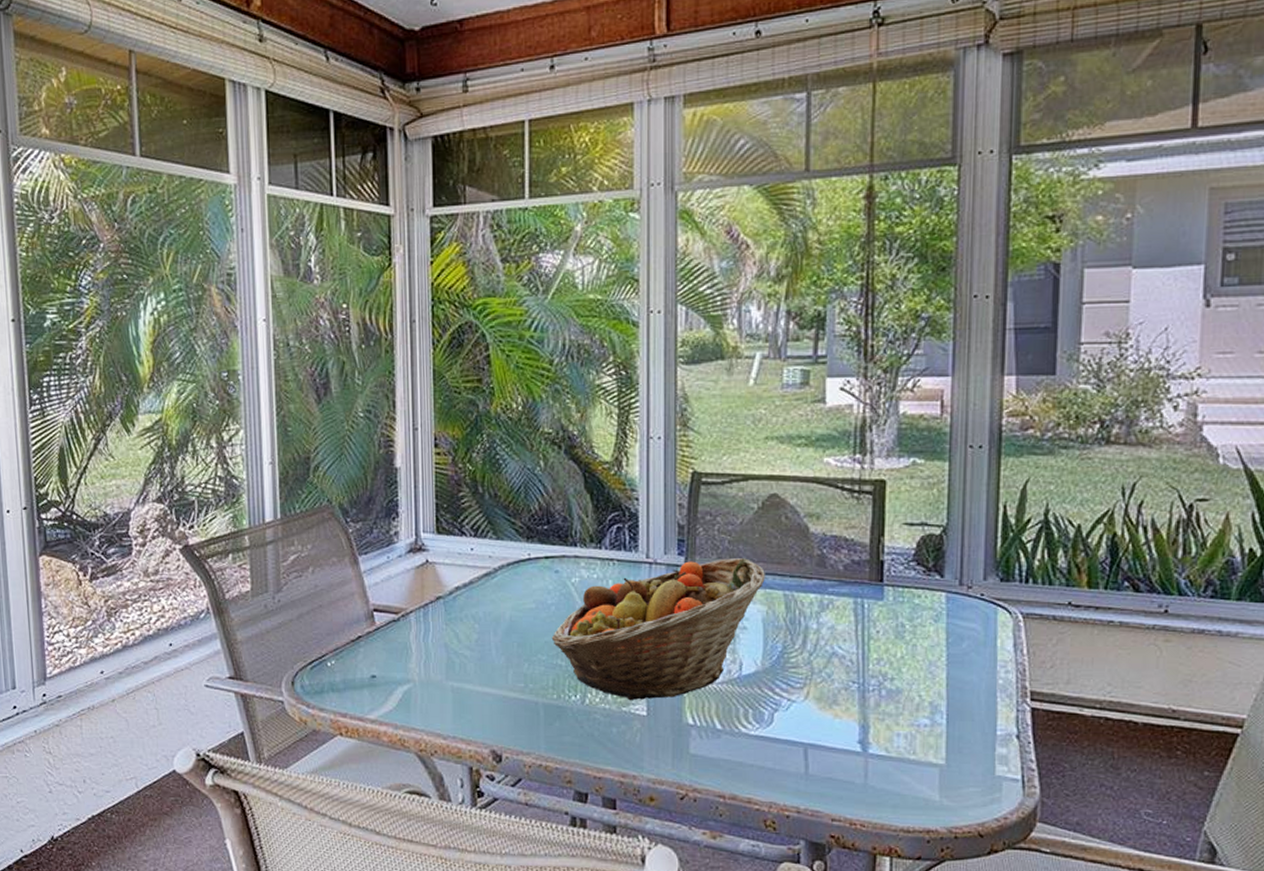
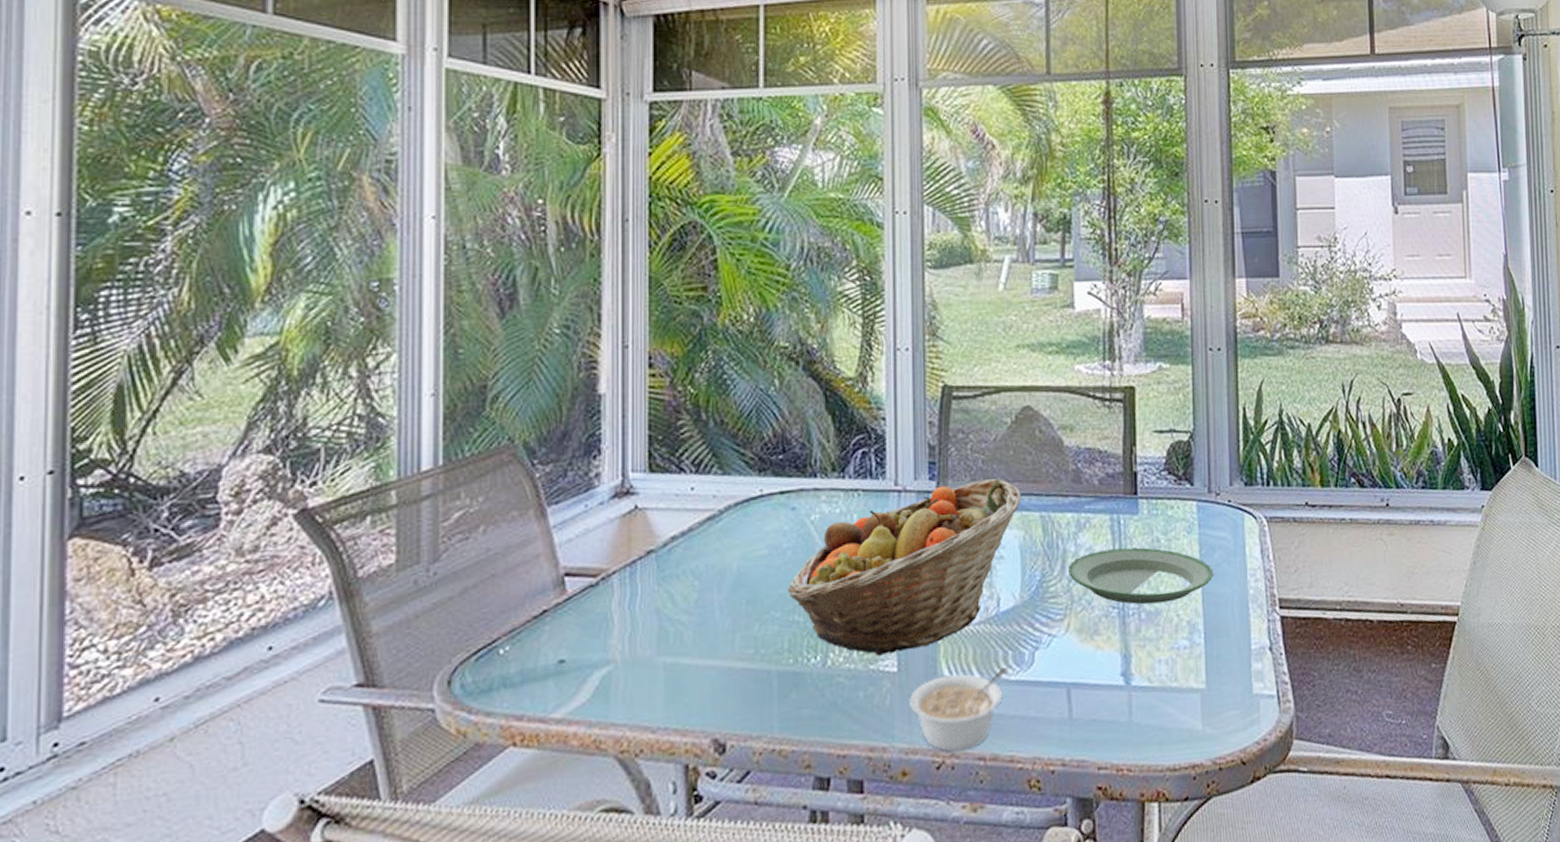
legume: none [657,723,750,787] -> present [909,667,1010,752]
plate: none [808,630,961,683] -> present [1067,547,1214,605]

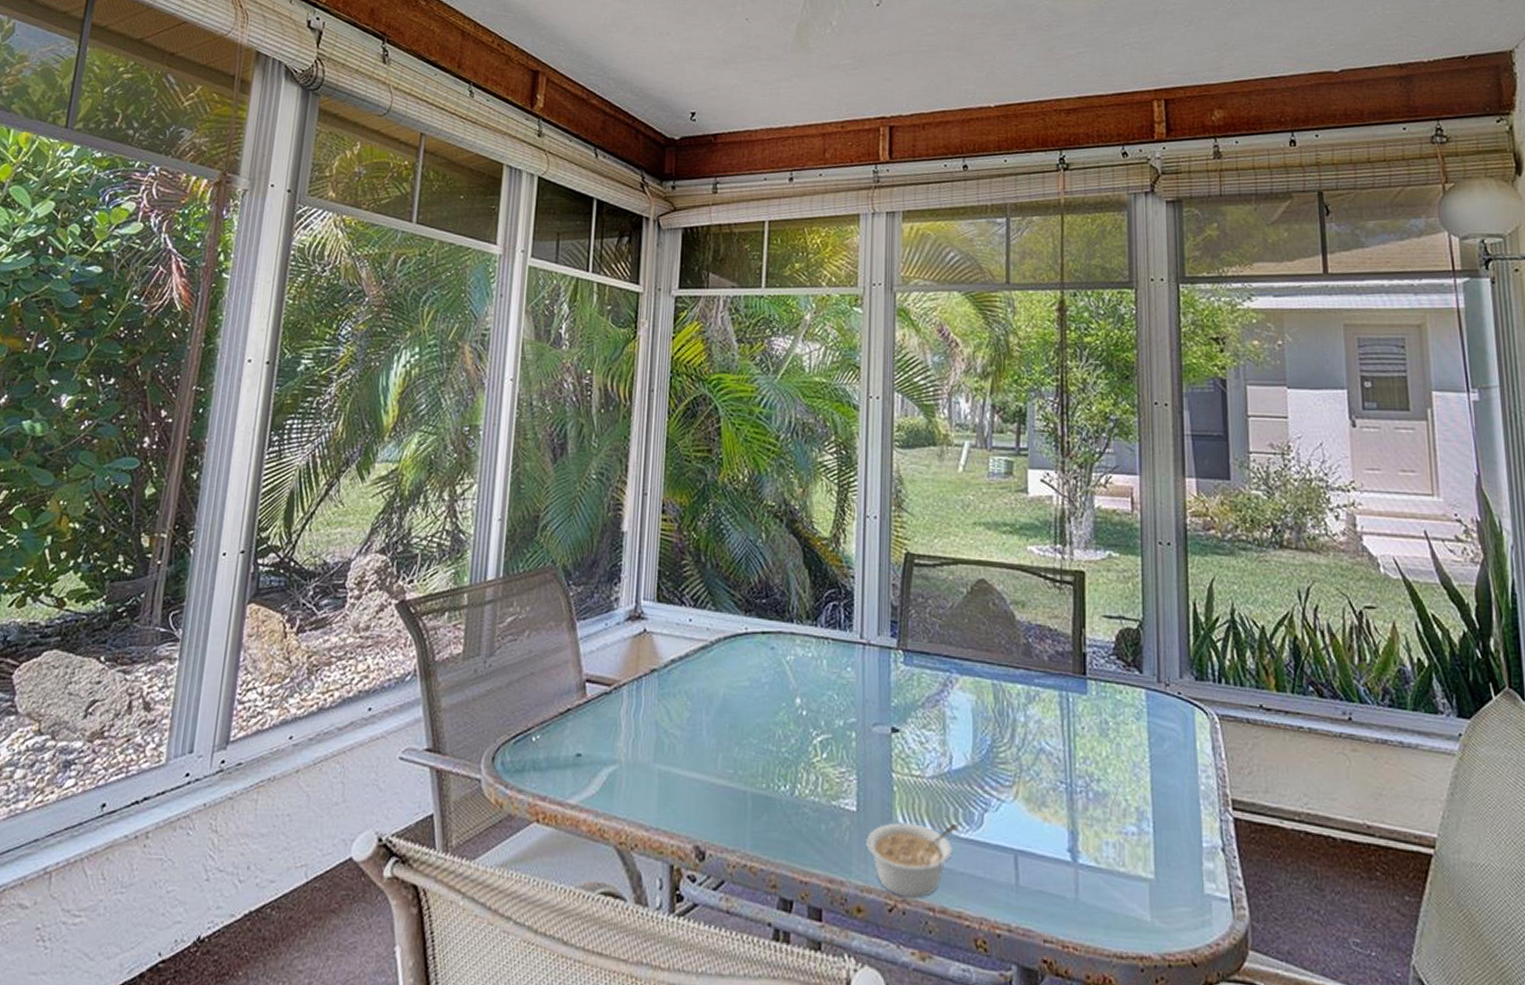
fruit basket: present [787,478,1021,656] -> none [763,643,974,794]
plate: present [1067,547,1214,605] -> none [1017,724,1163,786]

